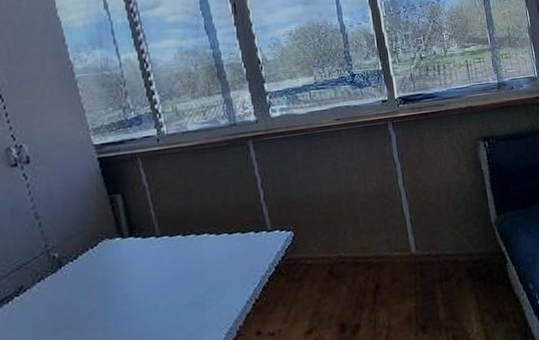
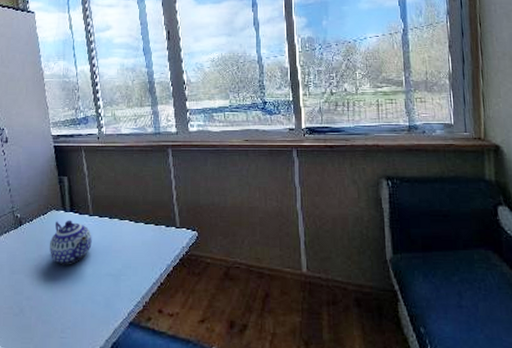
teapot: none [105,247,163,306] -> present [50,220,92,265]

